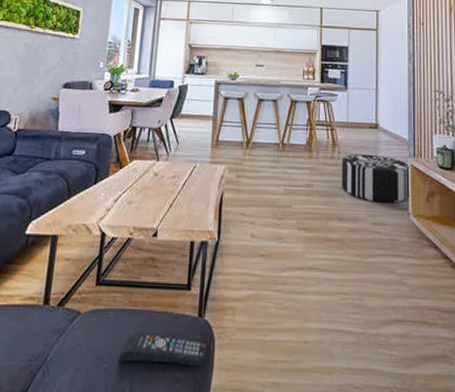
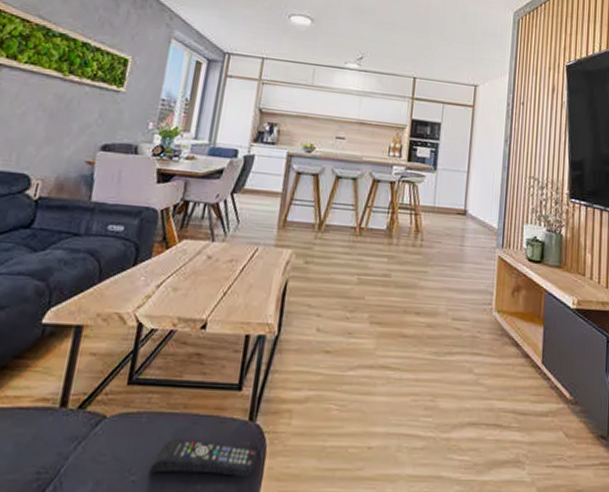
pouf: present [341,153,410,203] -> none [421,241,497,297]

